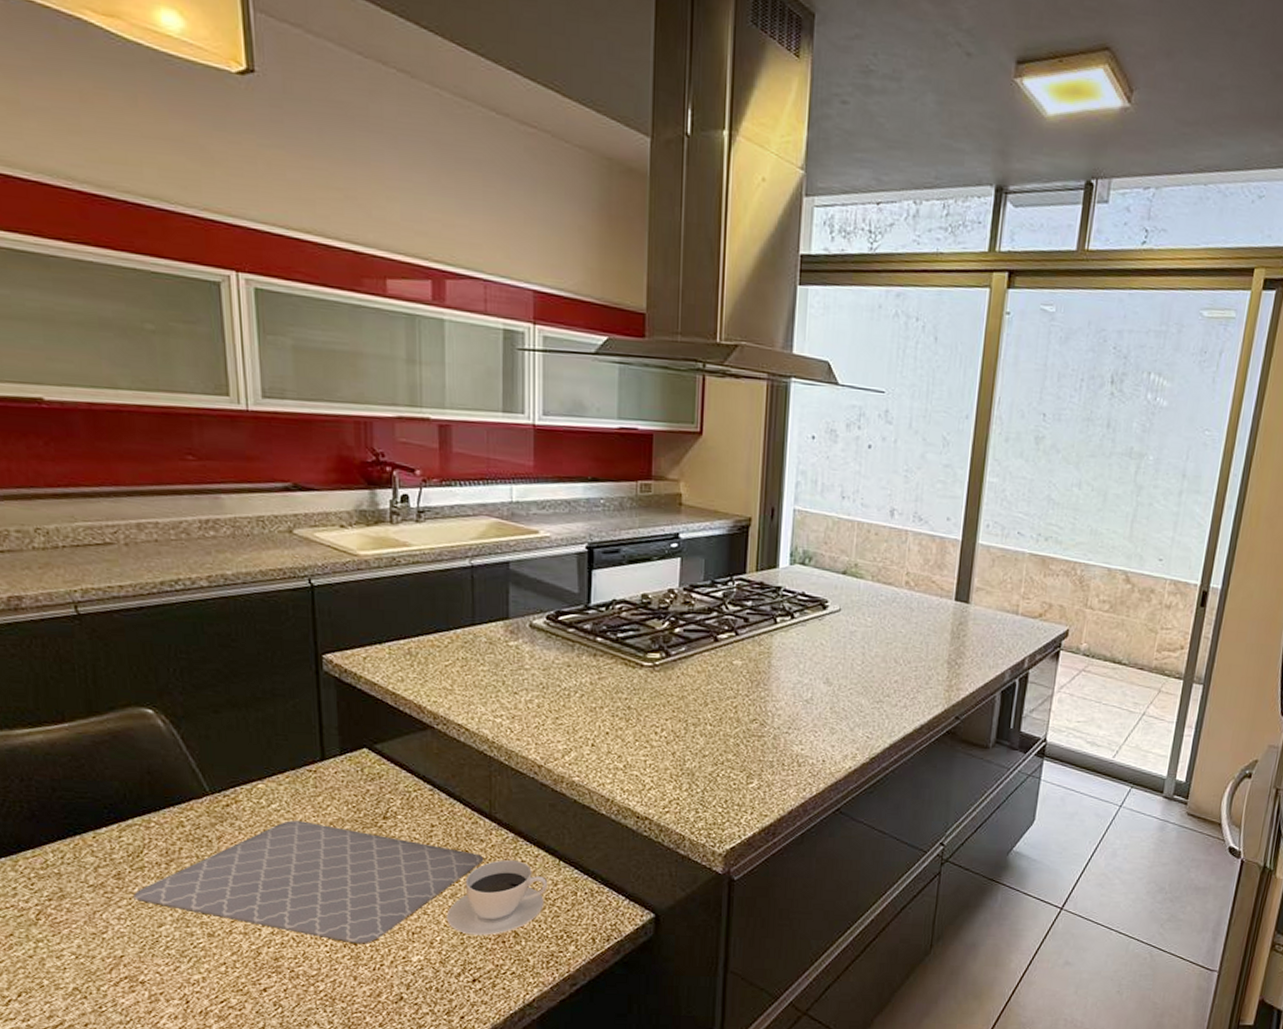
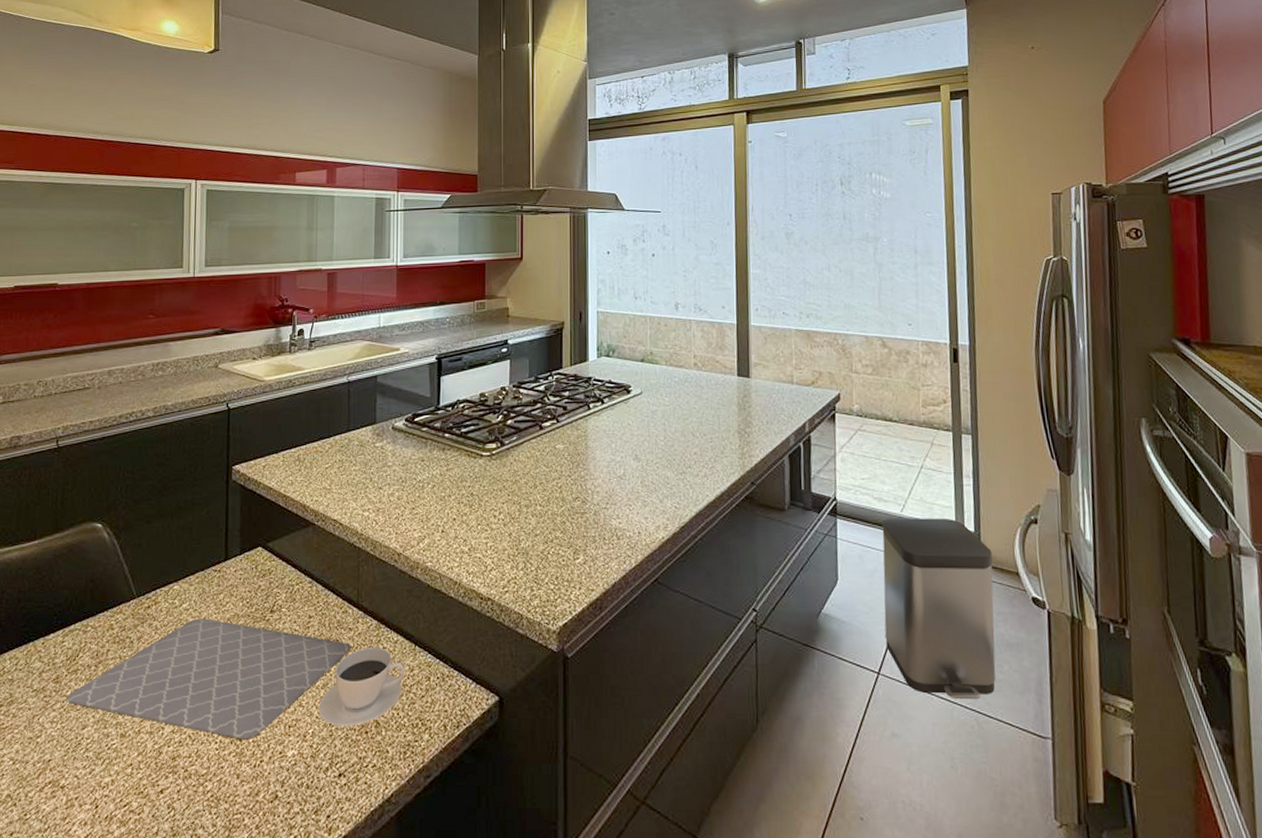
pedal bin: none [1073,763,1199,936] -> present [882,518,996,700]

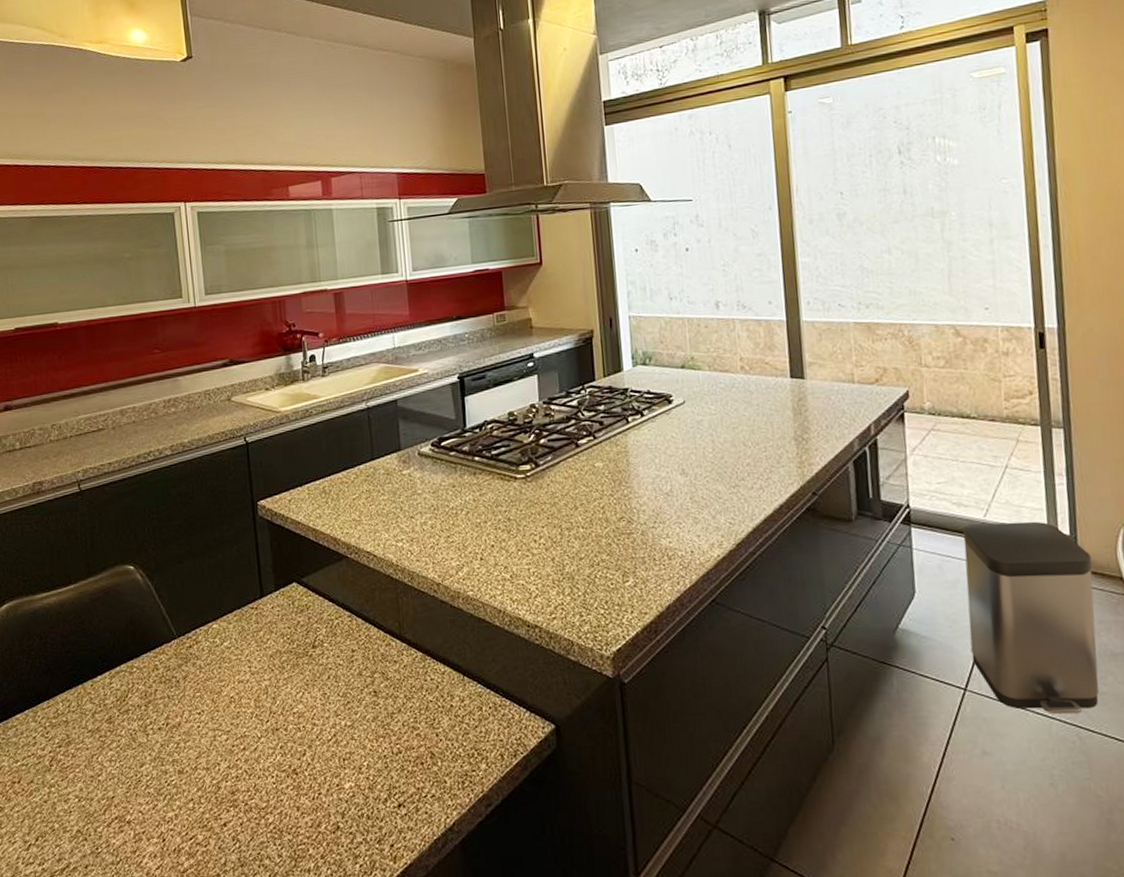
placemat: present [66,619,352,740] -> none [121,656,399,774]
teacup: present [318,647,406,726] -> none [370,679,456,758]

